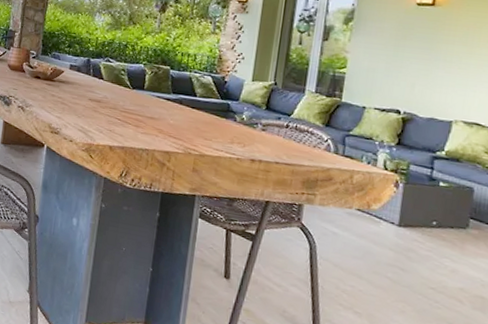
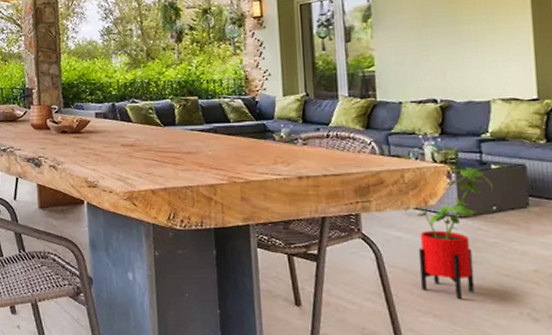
house plant: none [346,179,438,302] -> present [403,166,494,299]

